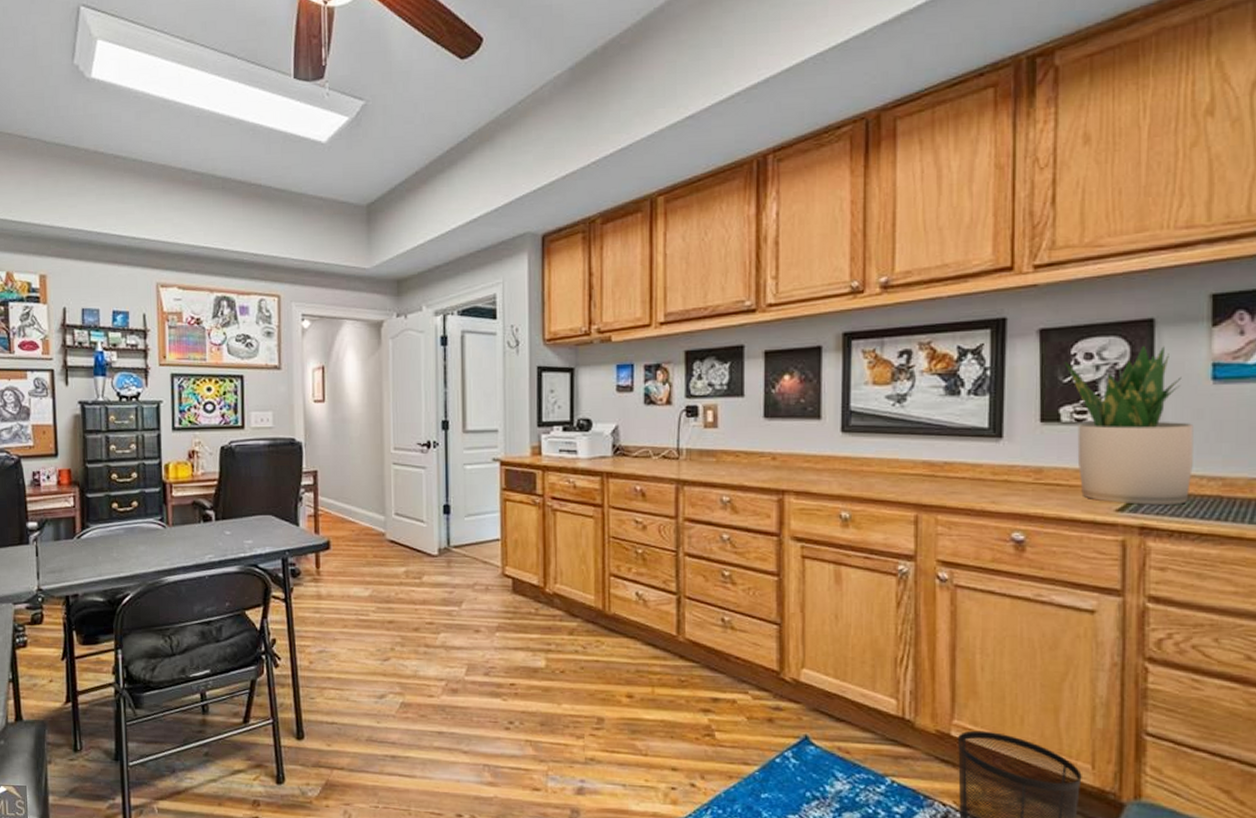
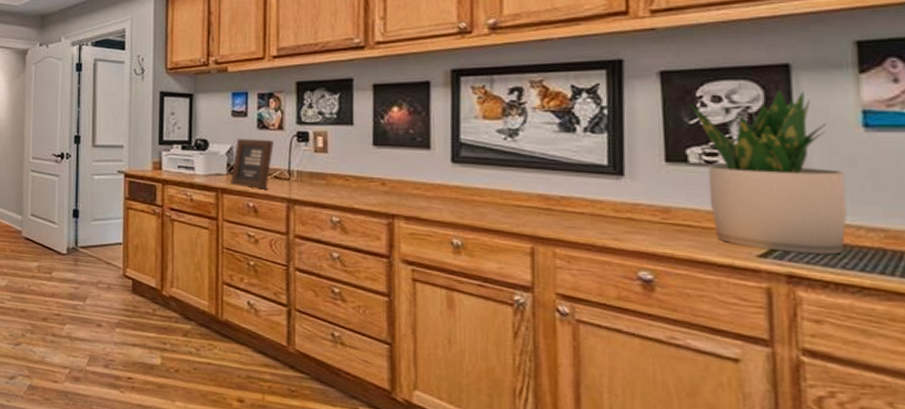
picture frame: none [616,416,661,471] -> present [231,138,274,190]

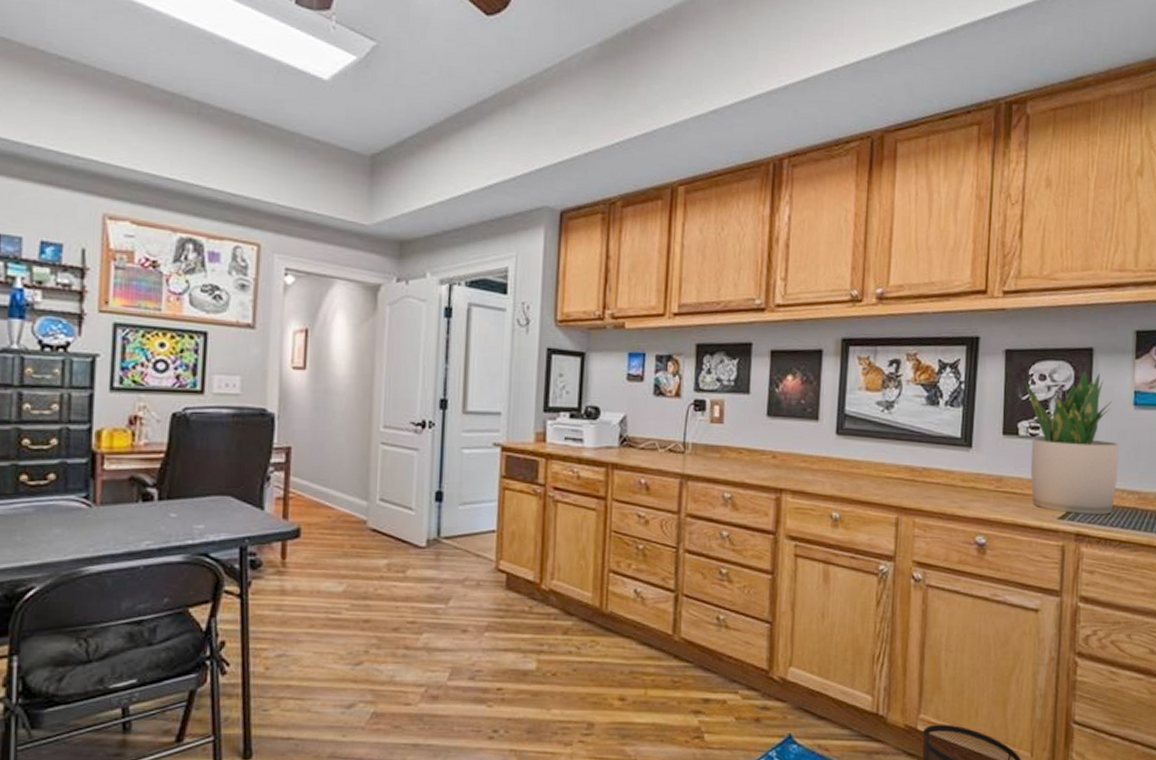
picture frame: present [231,138,274,190] -> none [622,406,670,464]

